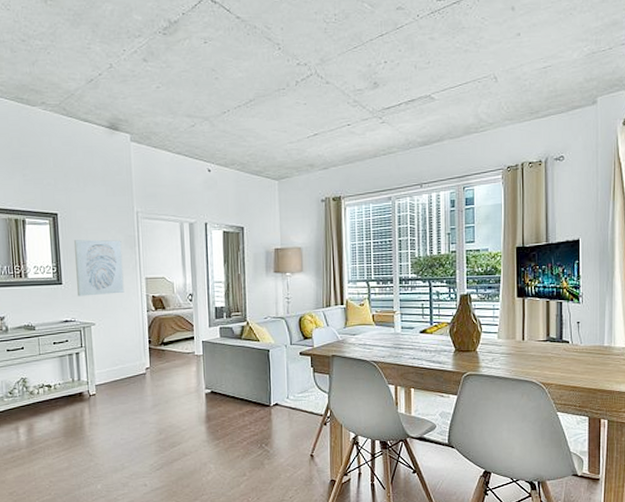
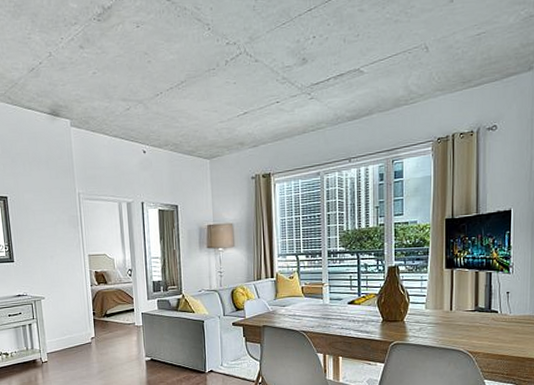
wall art: present [73,239,124,297] -> none [22,220,70,273]

